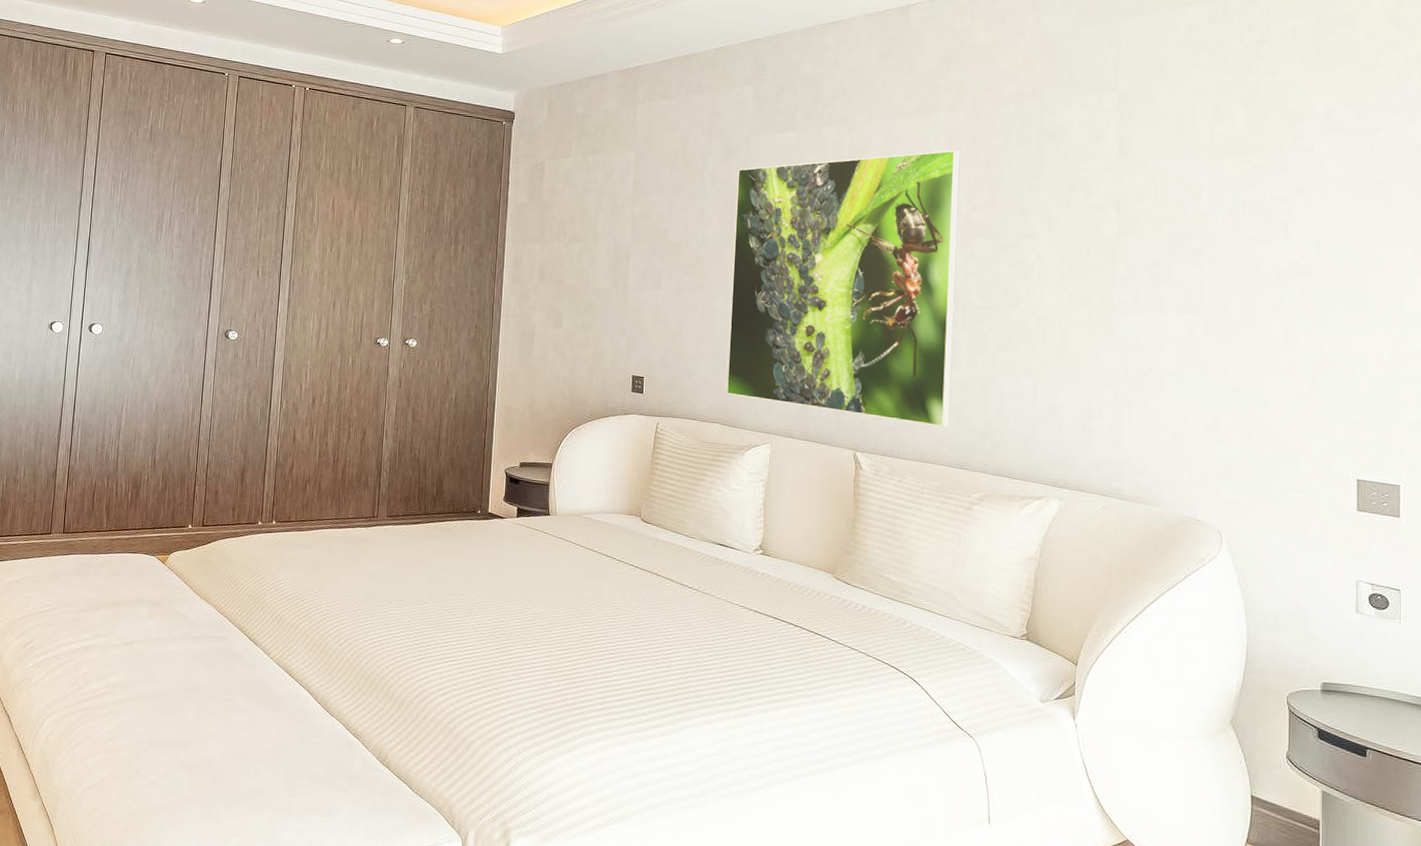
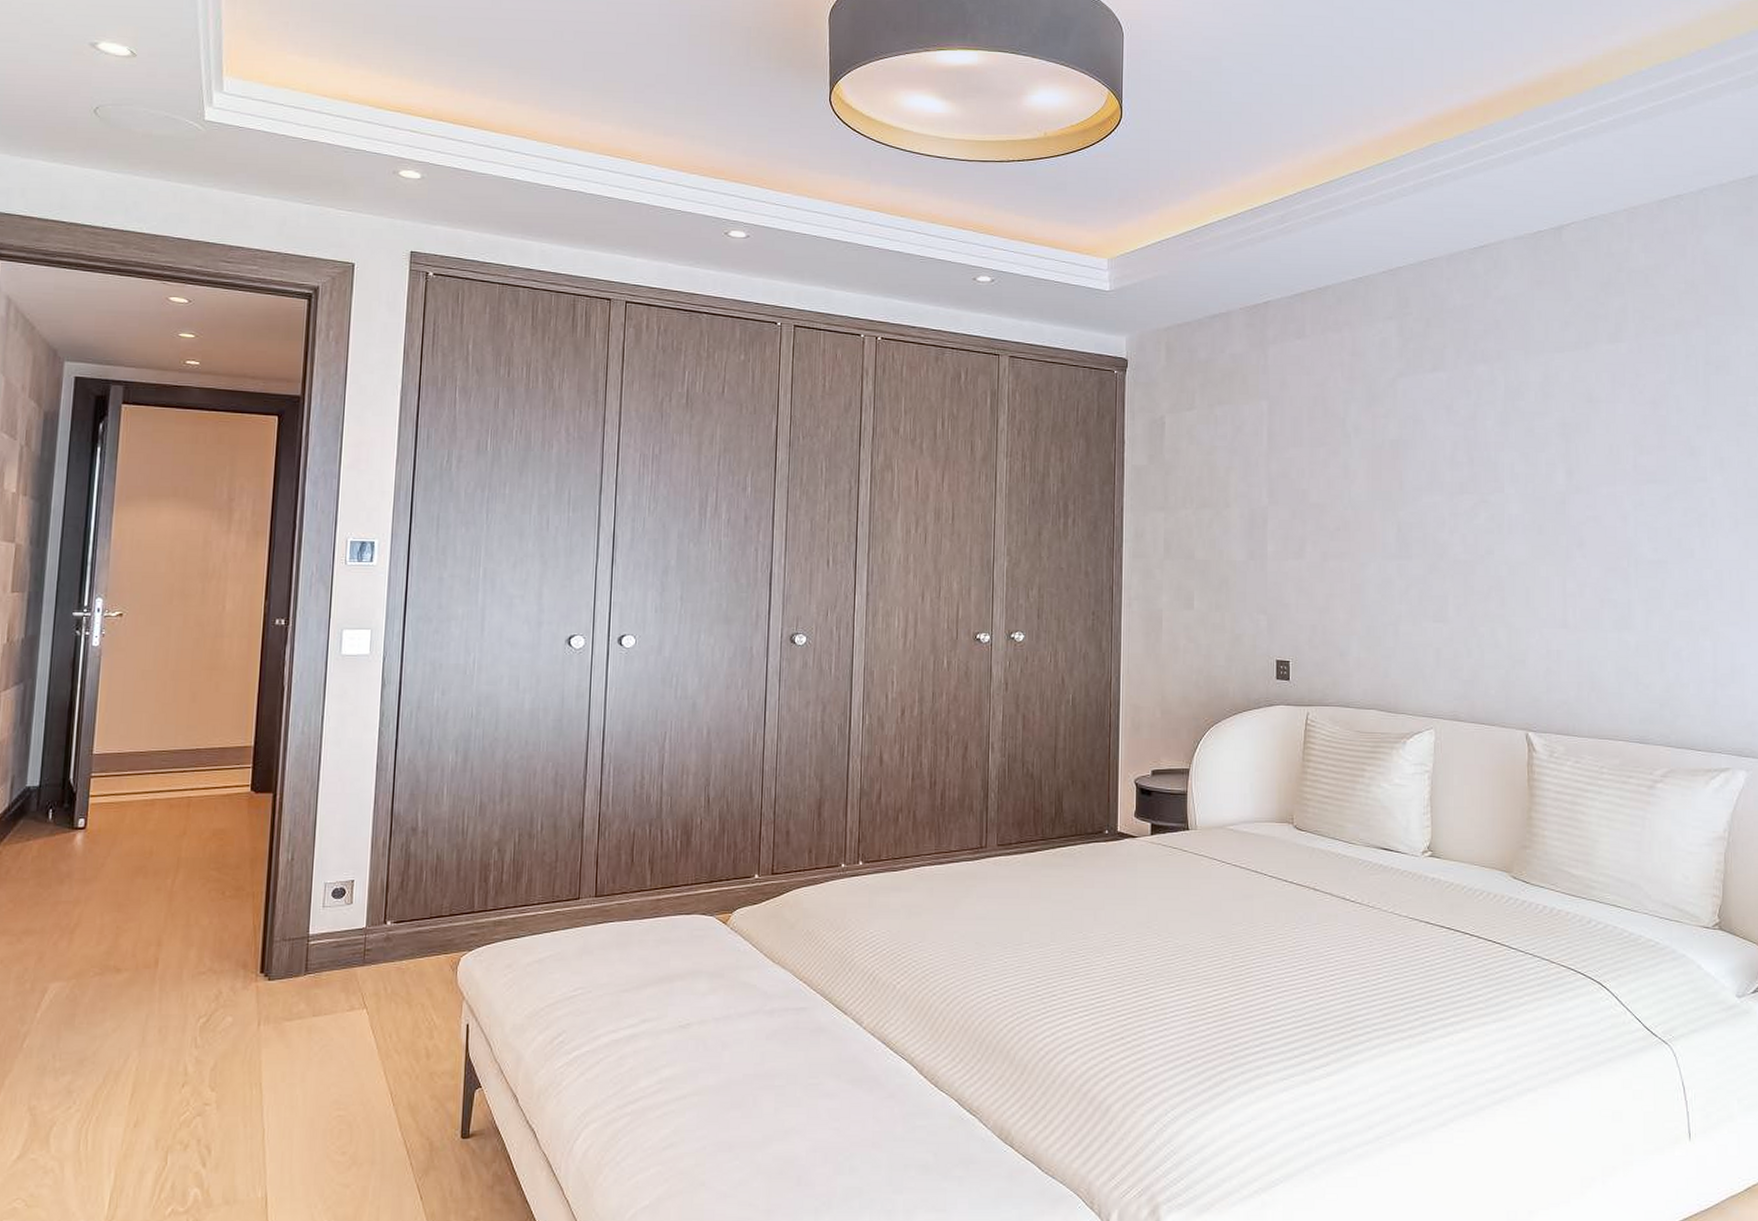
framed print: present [726,150,961,427] -> none [1382,387,1627,698]

